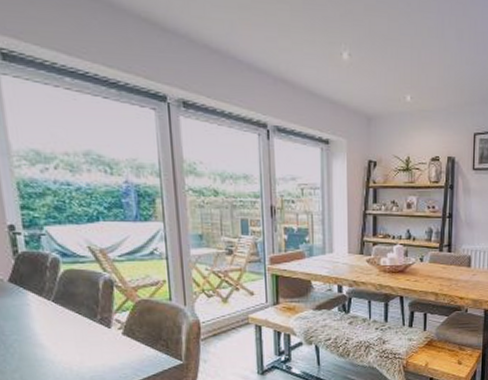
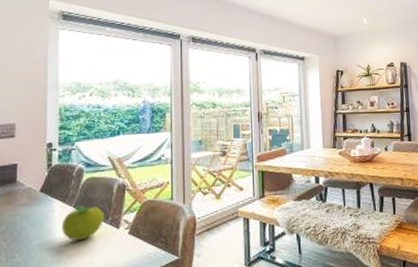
fruit: none [41,300,91,339] -> present [62,205,104,241]

